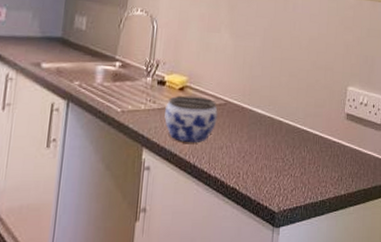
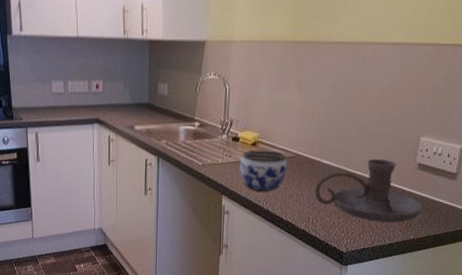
candle holder: none [246,107,353,177] -> present [315,158,423,223]

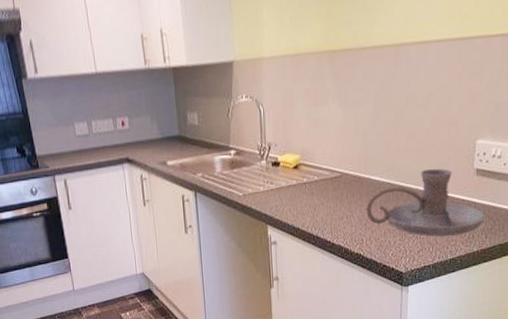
jar: present [240,150,288,191] -> none [283,172,335,216]

